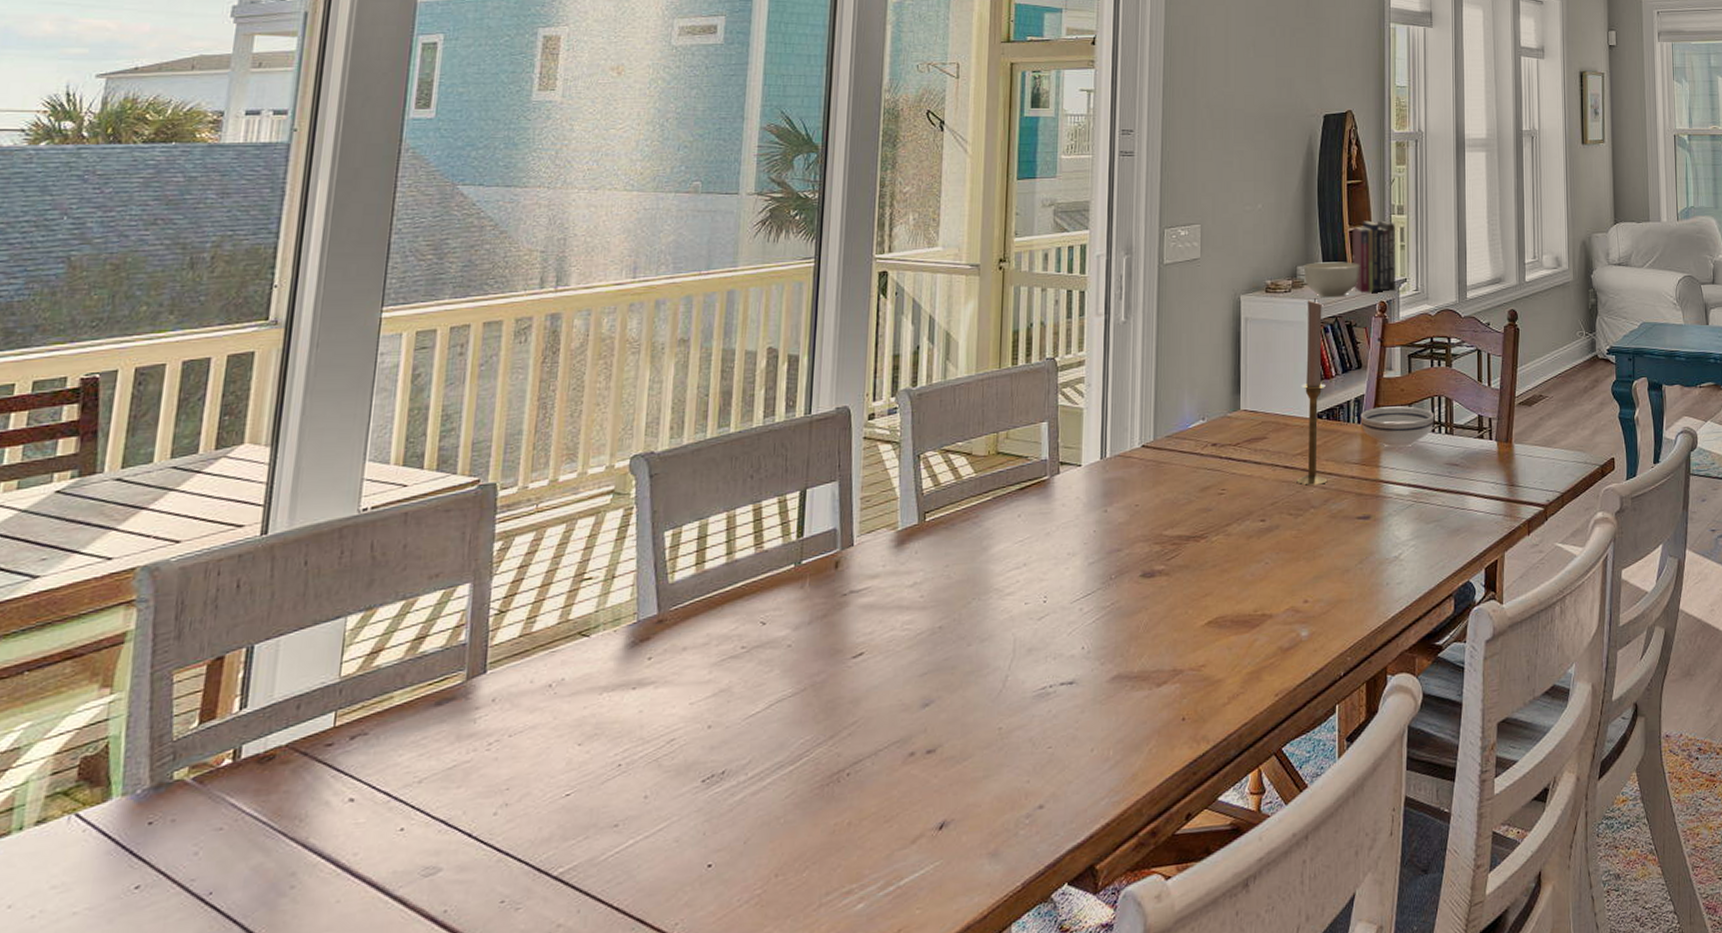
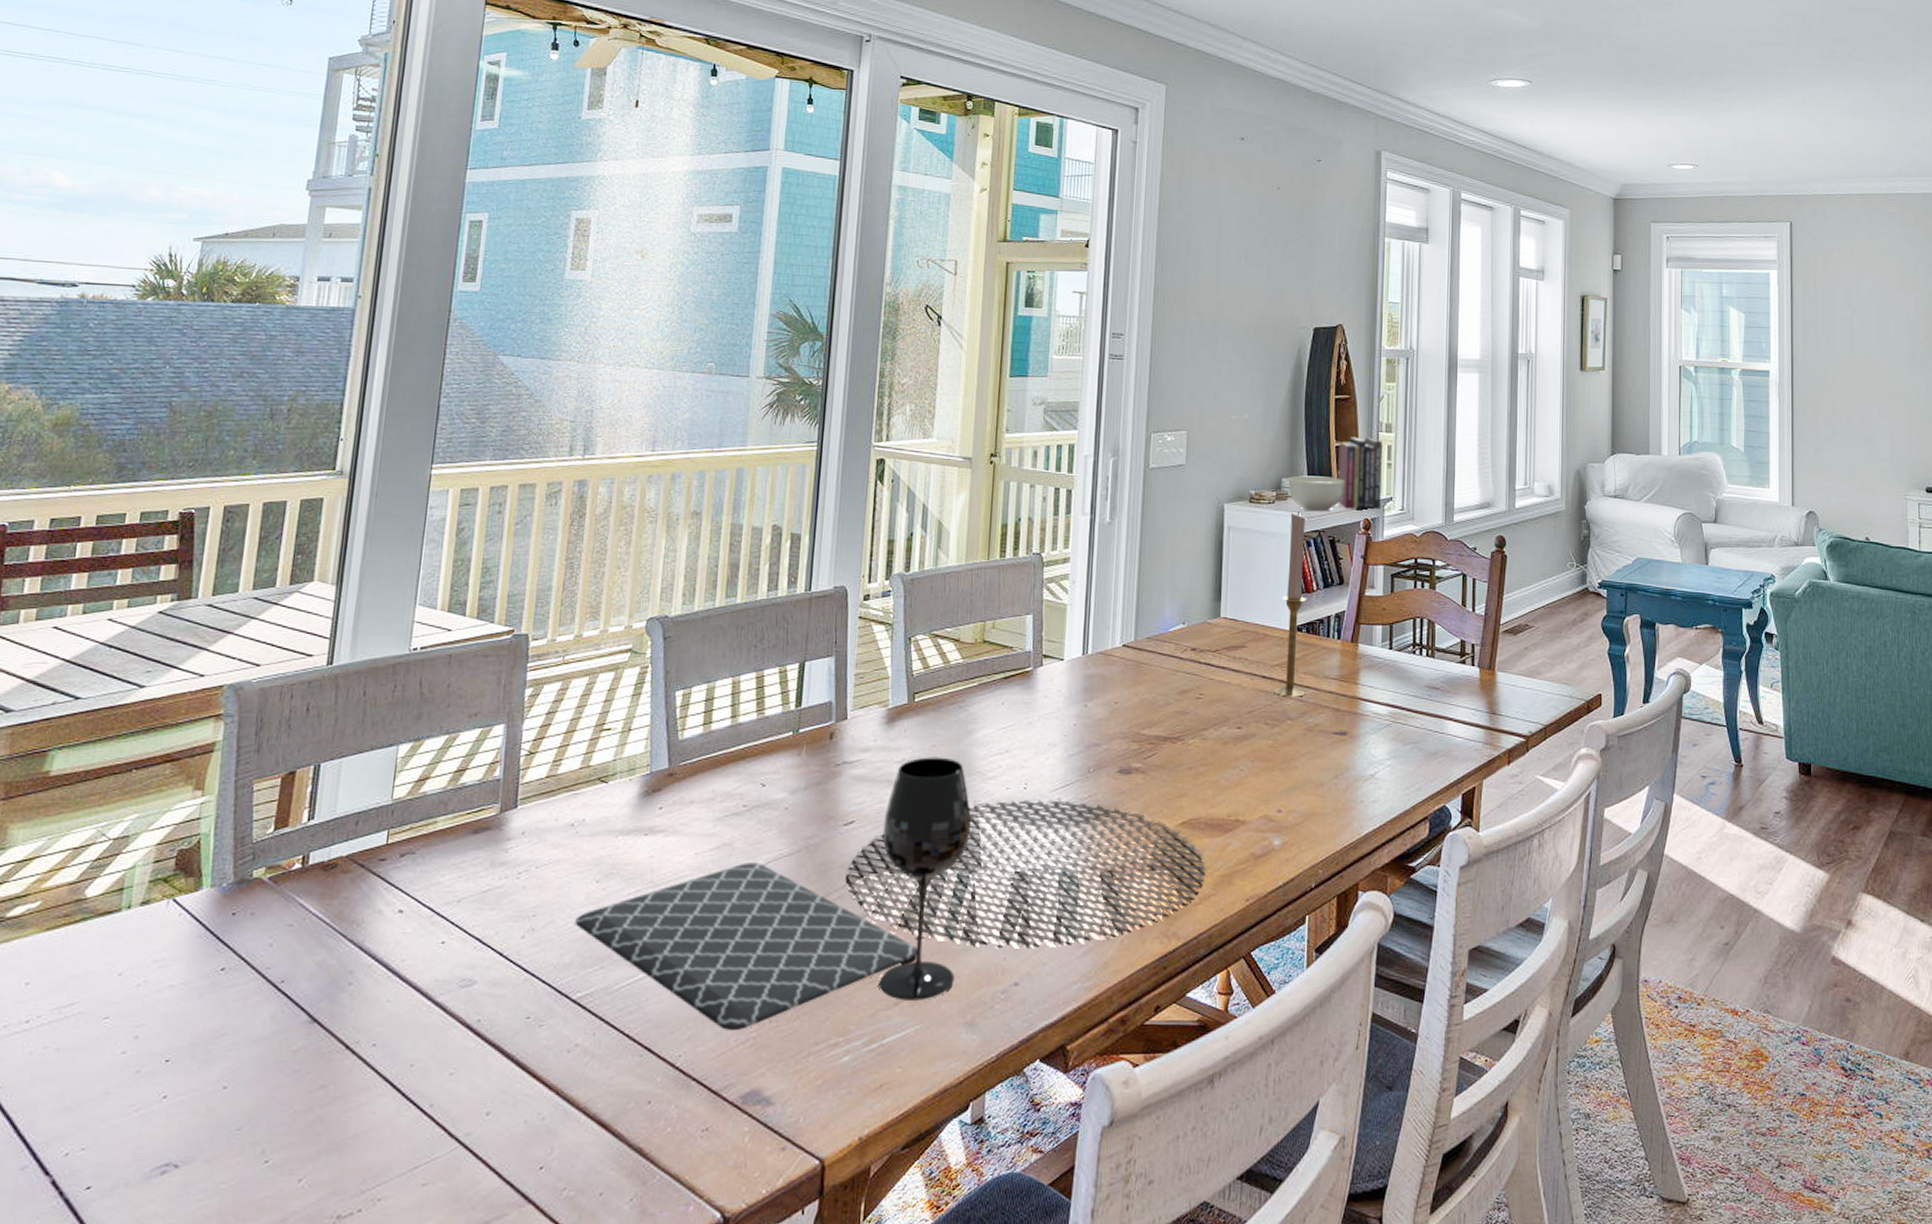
placemat: none [554,706,934,890] -> present [575,862,917,1030]
place mat: none [857,610,1234,770] -> present [847,799,1207,946]
wine glass: none [894,577,988,837] -> present [879,757,971,1001]
bowl: present [1360,406,1435,447] -> none [1340,625,1416,666]

